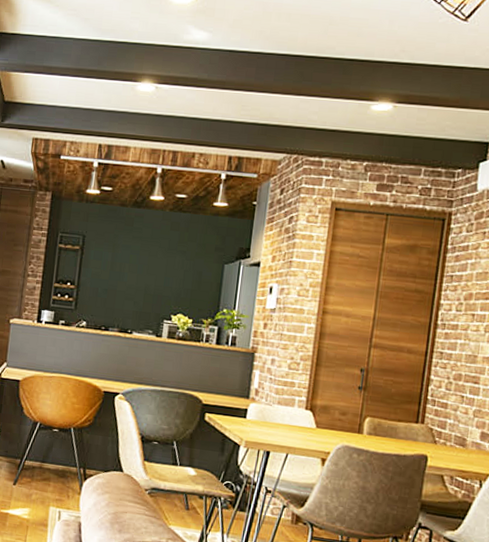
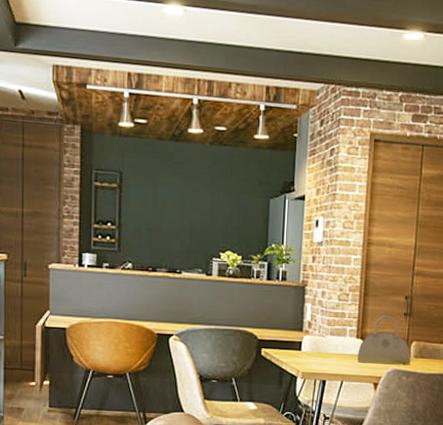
handbag: none [305,387,364,443] -> present [357,315,411,366]

